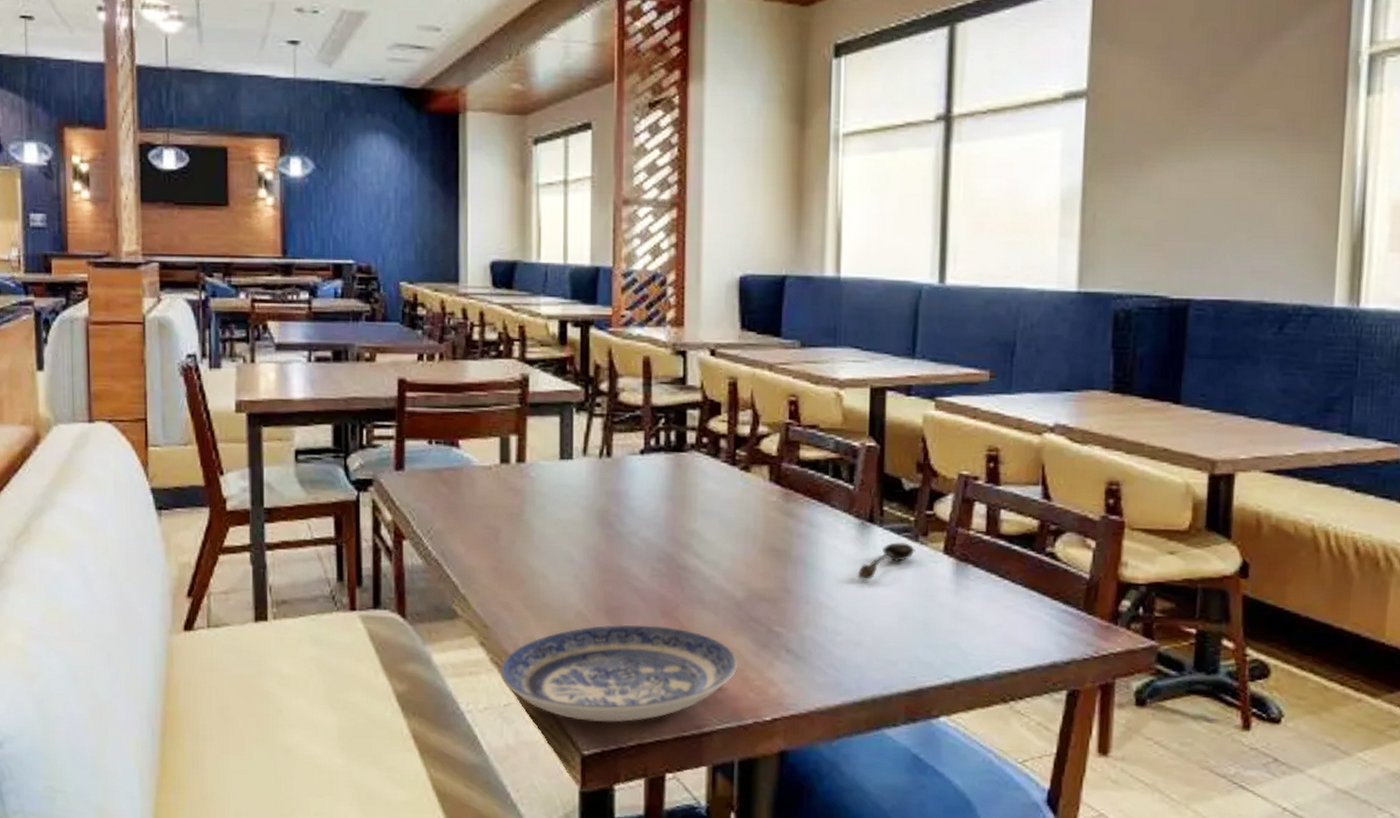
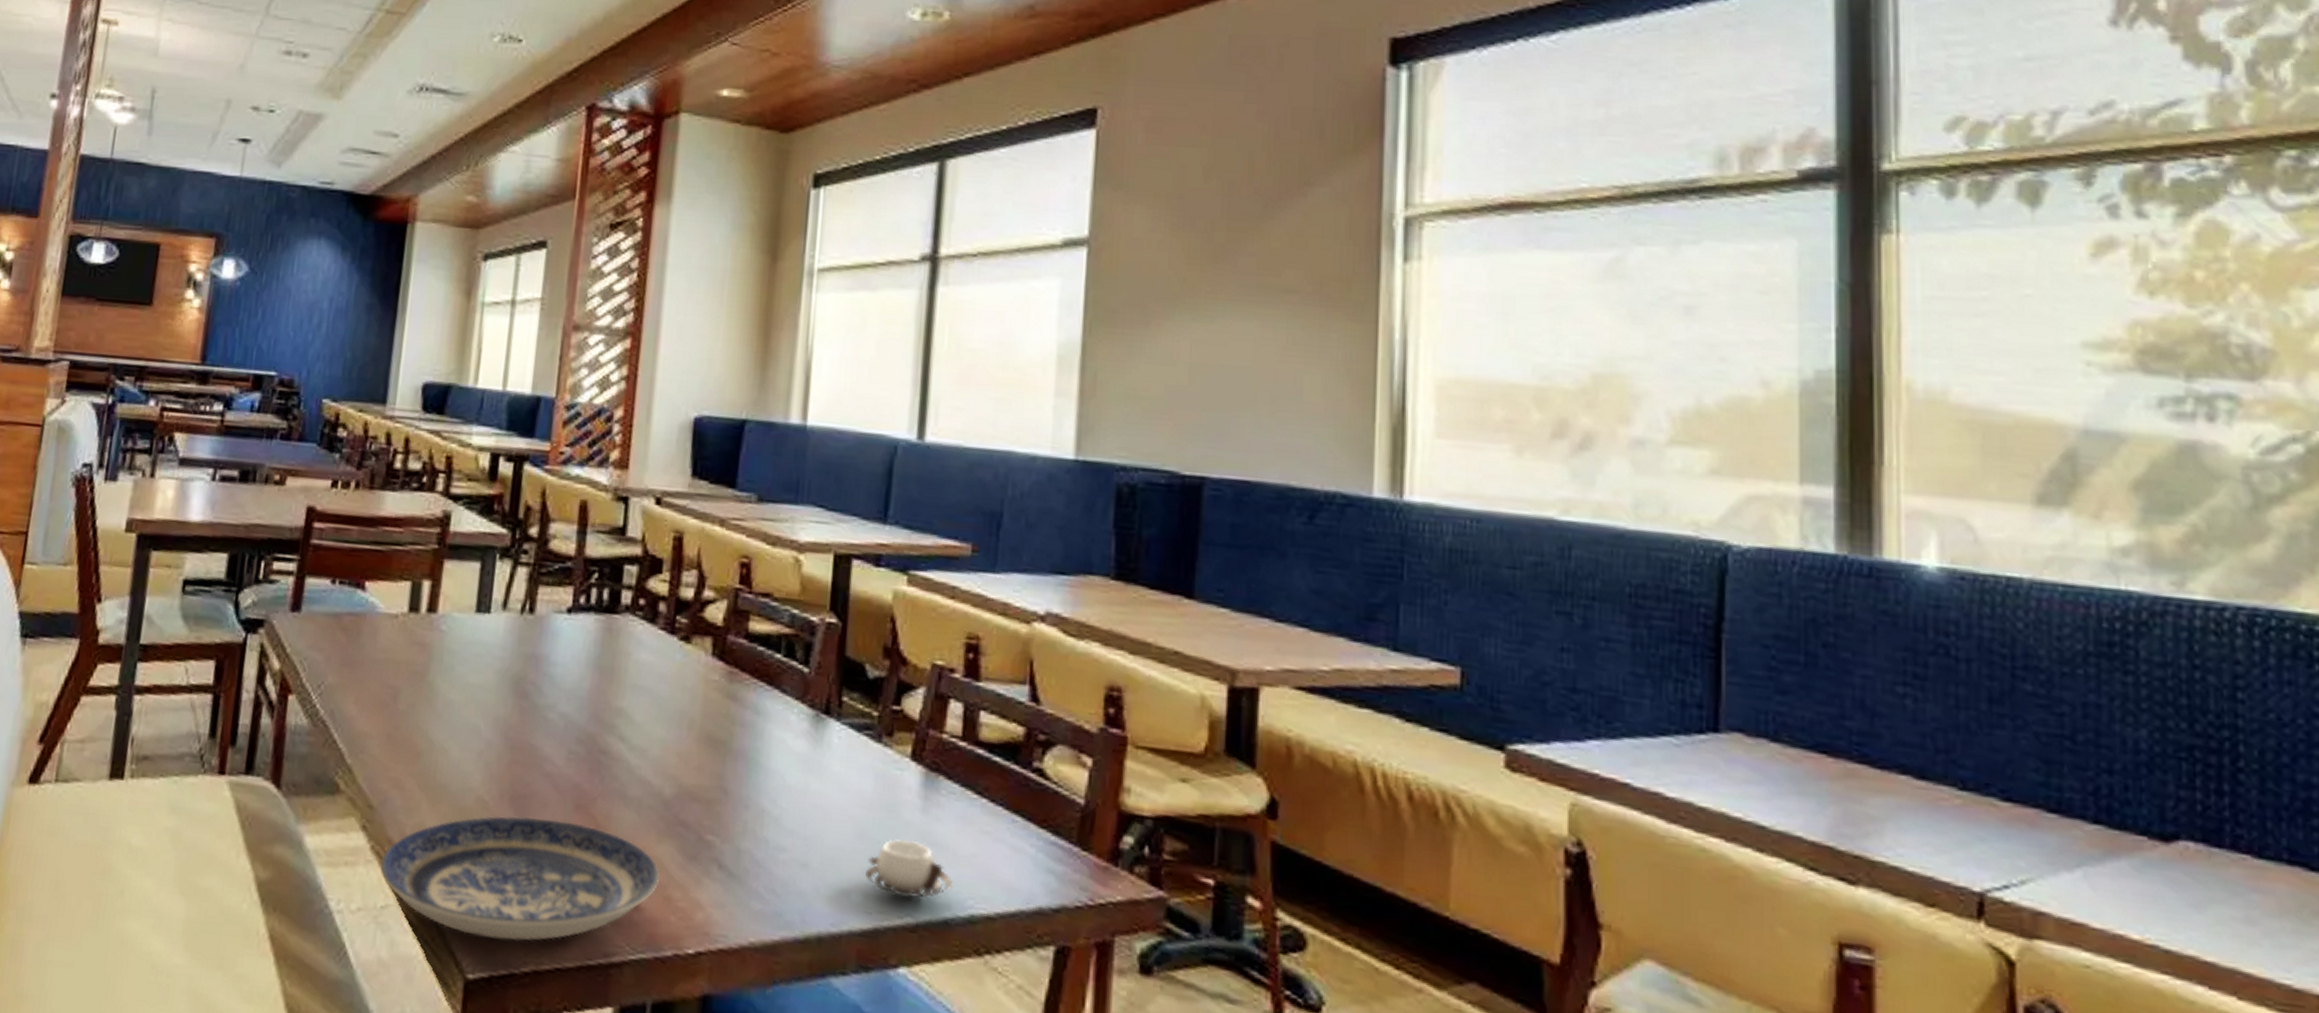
spoon: present [857,542,915,581] -> none [807,741,877,786]
cup: none [909,618,981,663] -> present [865,839,952,899]

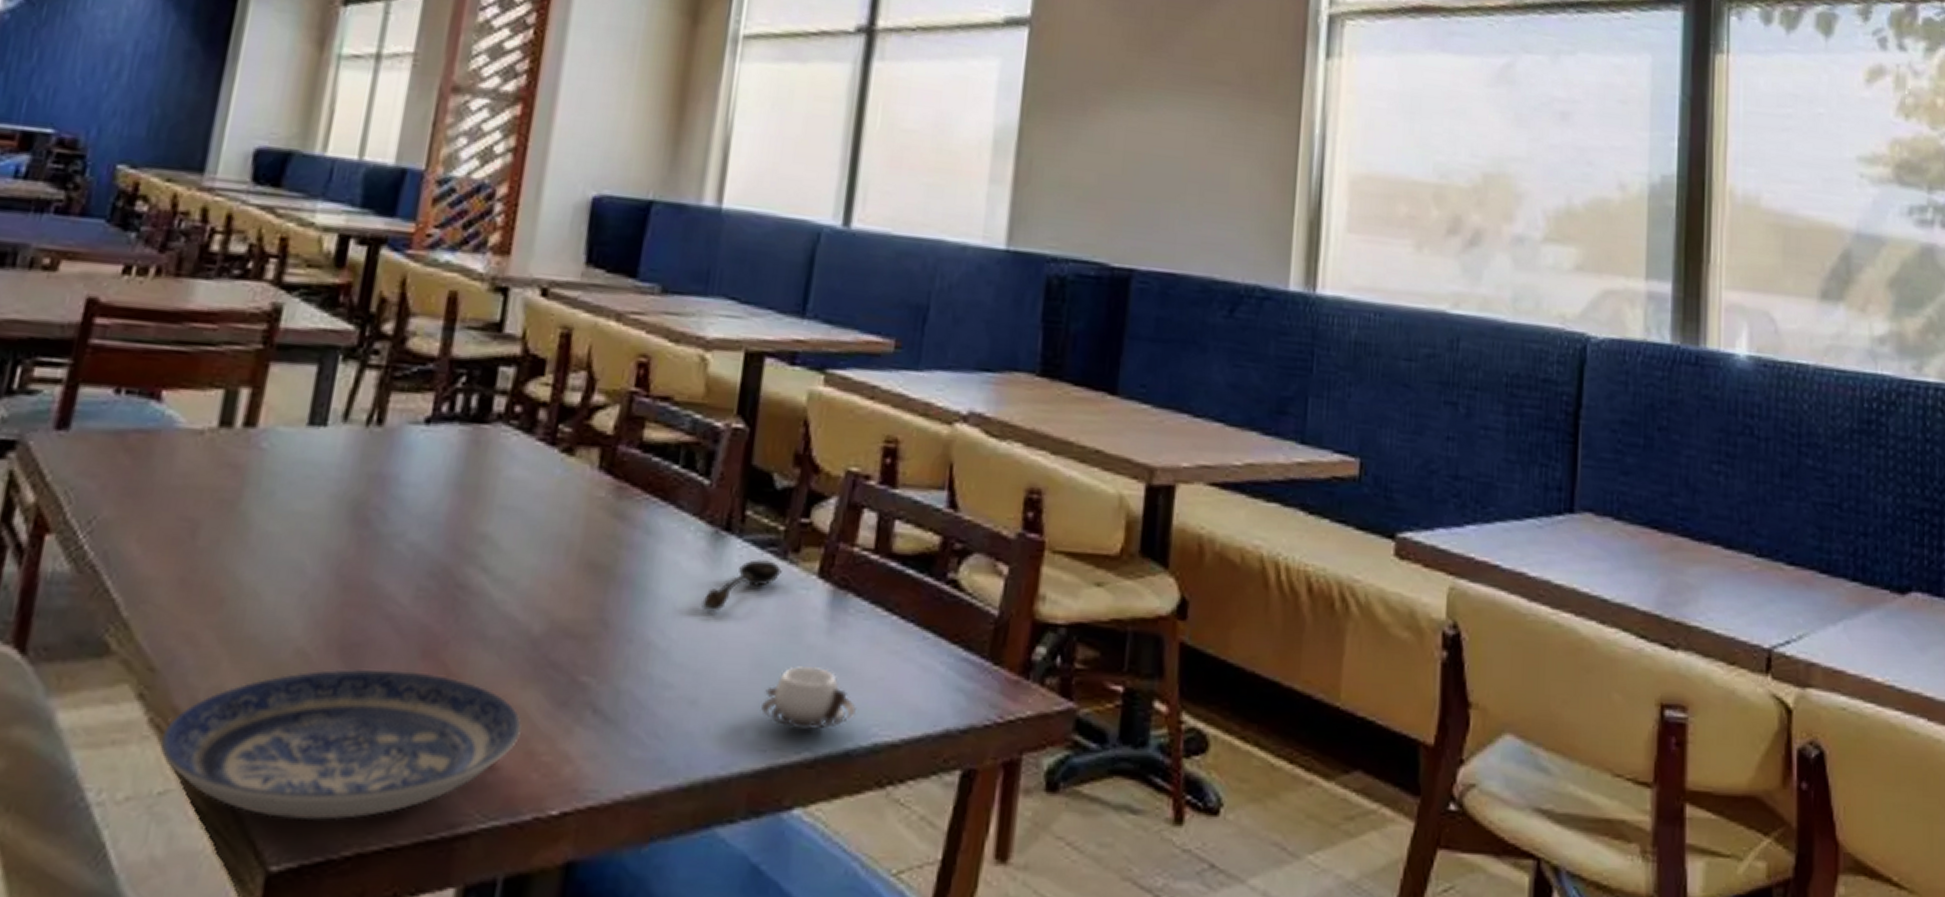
spoon: none [807,741,877,786] -> present [701,559,782,612]

